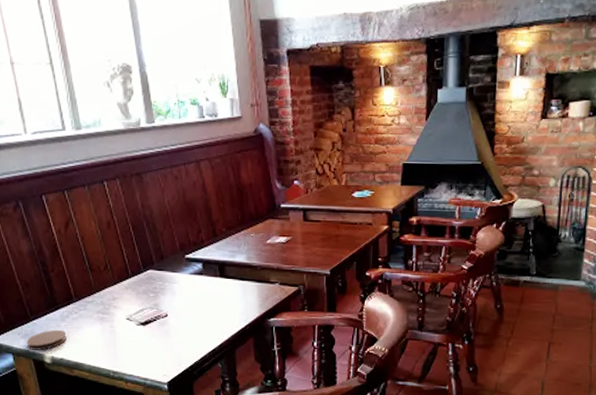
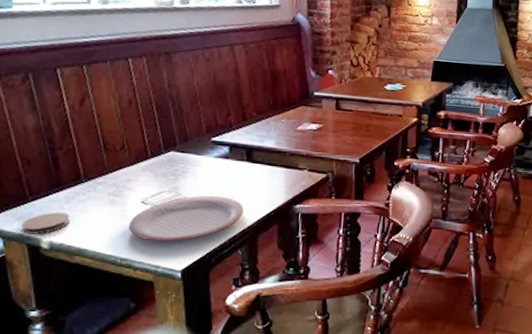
plate: none [118,311,221,356] -> present [129,195,244,242]

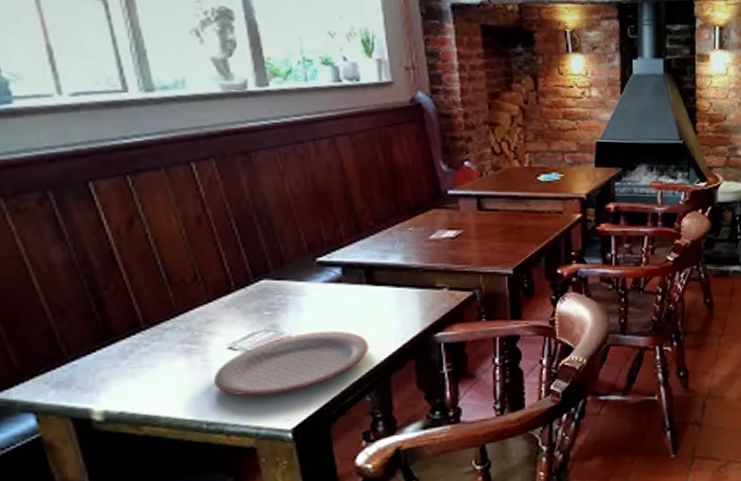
coaster: present [21,212,70,234] -> none [60,372,130,405]

